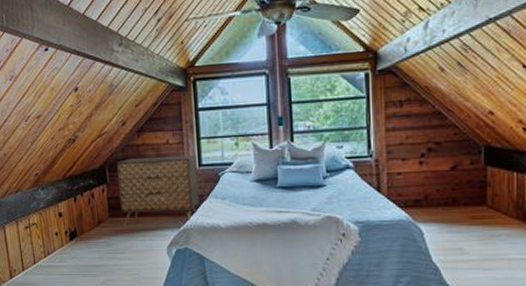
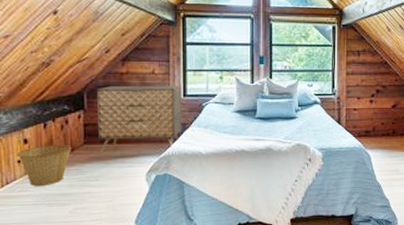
basket: none [53,218,99,257] -> present [16,145,72,186]

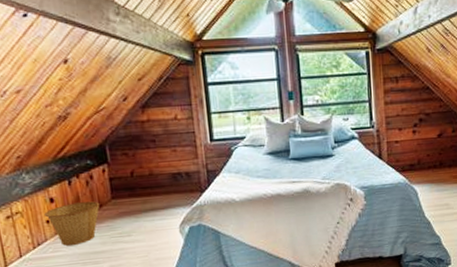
dresser: present [96,86,182,152] -> none [118,130,213,206]

